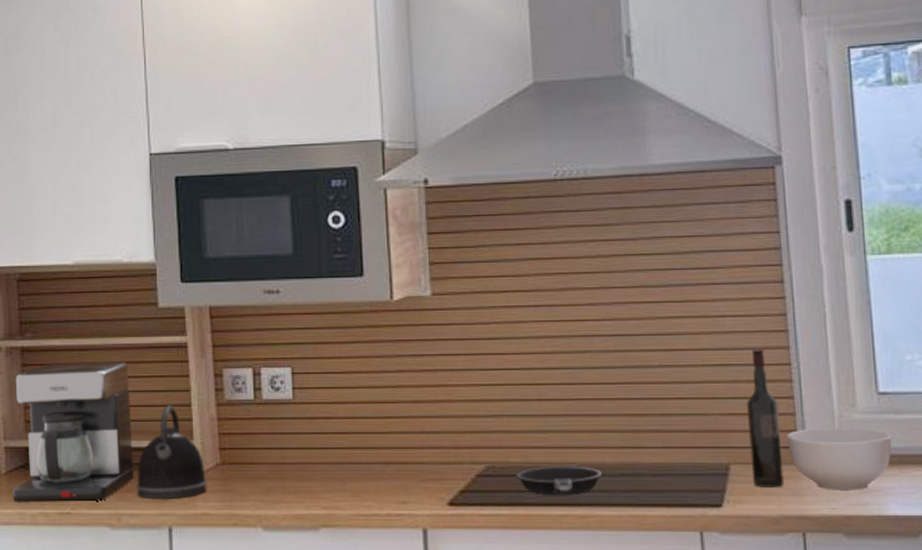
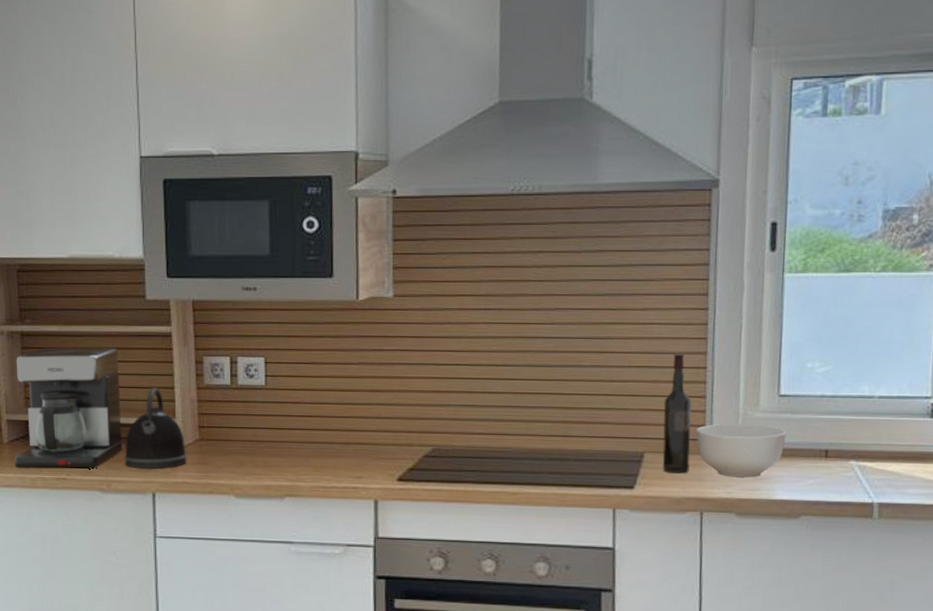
frying pan: present [516,466,603,495] -> none [458,450,534,475]

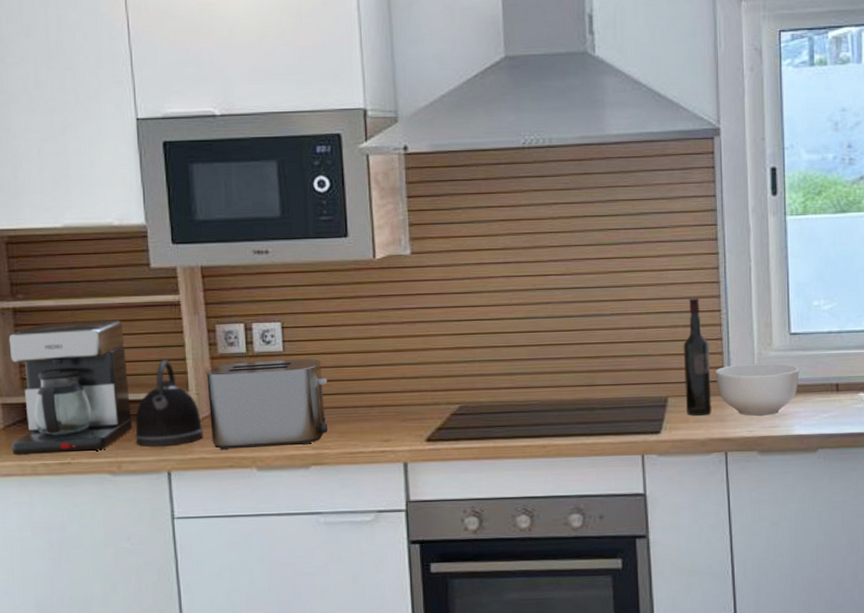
toaster: none [193,393,306,477] -> present [207,358,328,451]

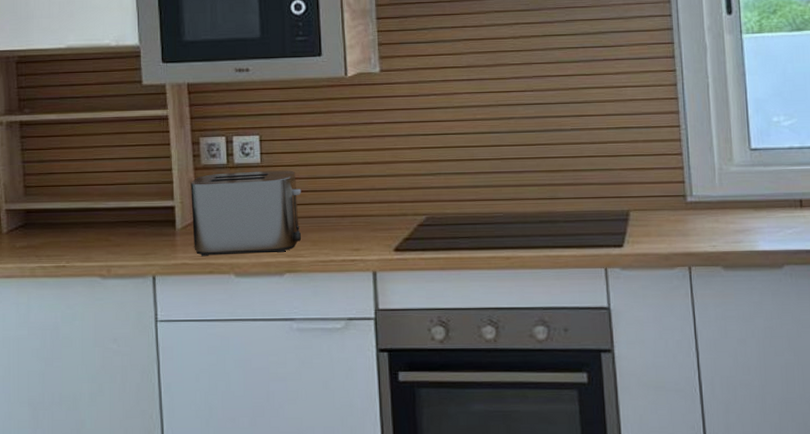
coffee maker: present [9,319,133,456] -> none [13,132,122,258]
kettle: present [134,360,204,447] -> none [123,170,186,252]
wine bottle: present [683,298,712,416] -> none [643,114,674,230]
bowl: present [715,363,799,416] -> none [676,178,762,231]

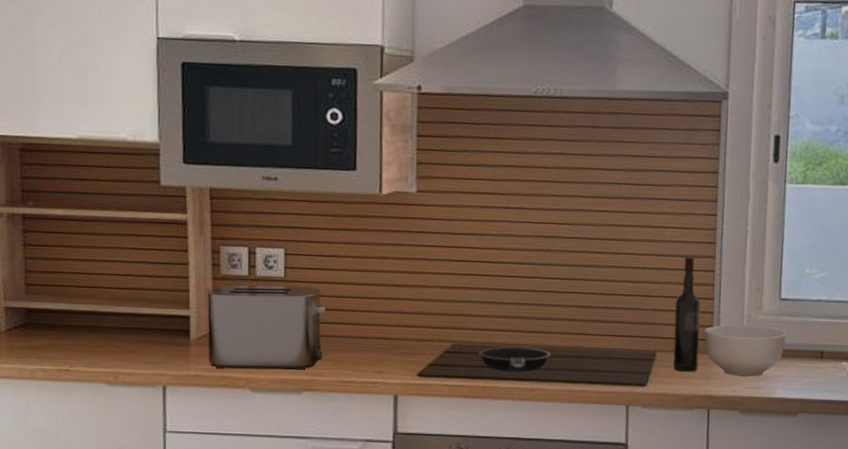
frying pan: none [452,215,524,240] -> present [478,346,552,371]
wine bottle: none [643,114,674,230] -> present [673,256,701,372]
bowl: none [676,178,762,231] -> present [704,325,786,377]

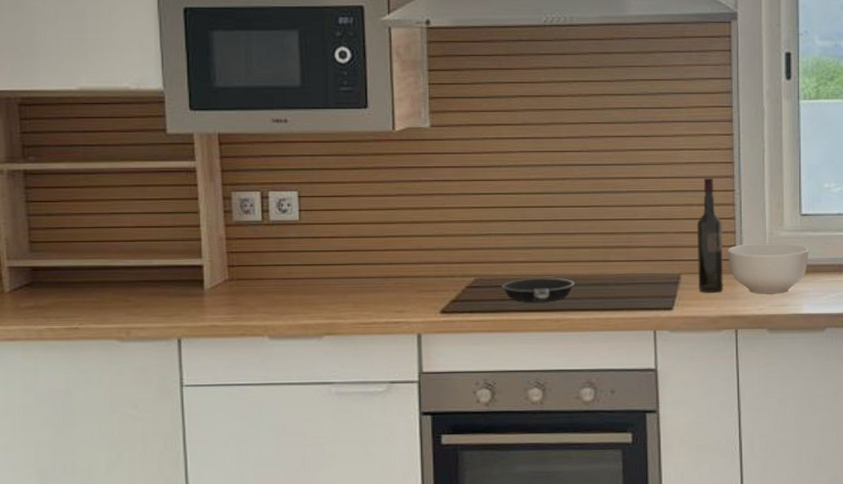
toaster: present [207,285,326,371] -> none [221,228,343,319]

